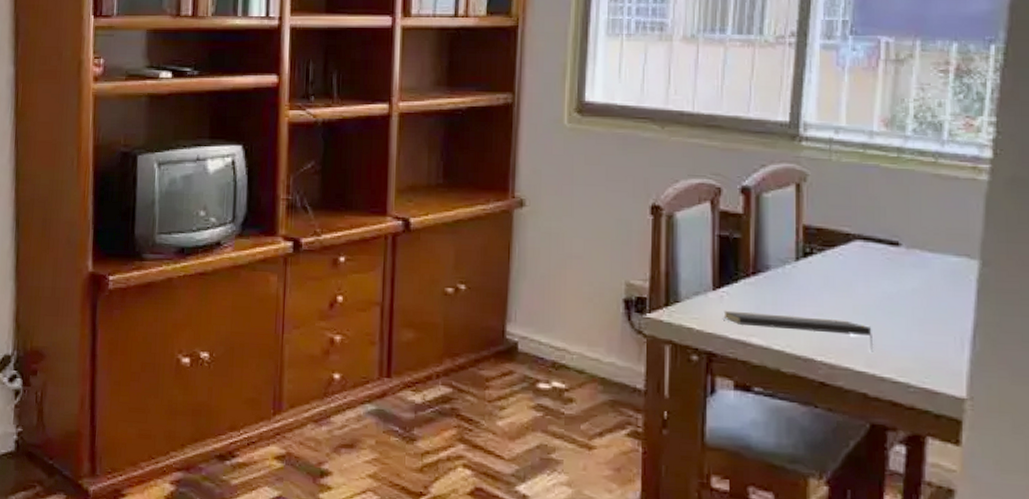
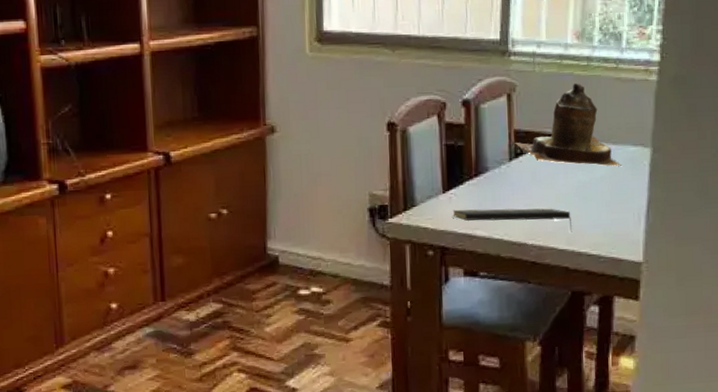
teapot: none [803,176,939,279] -> present [514,82,621,166]

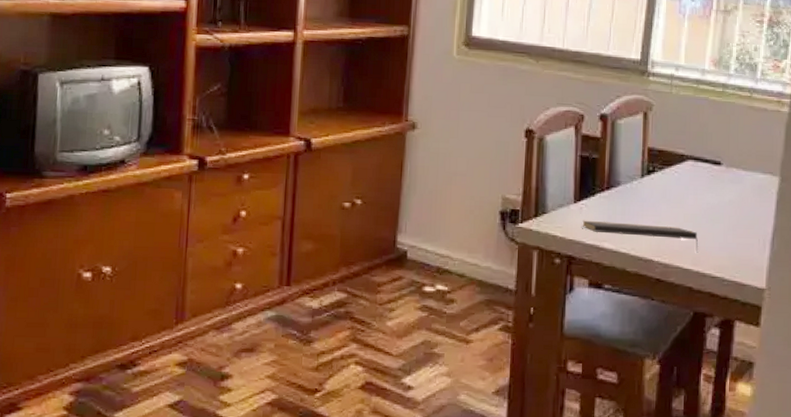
teapot: present [514,82,621,166] -> none [647,107,750,192]

